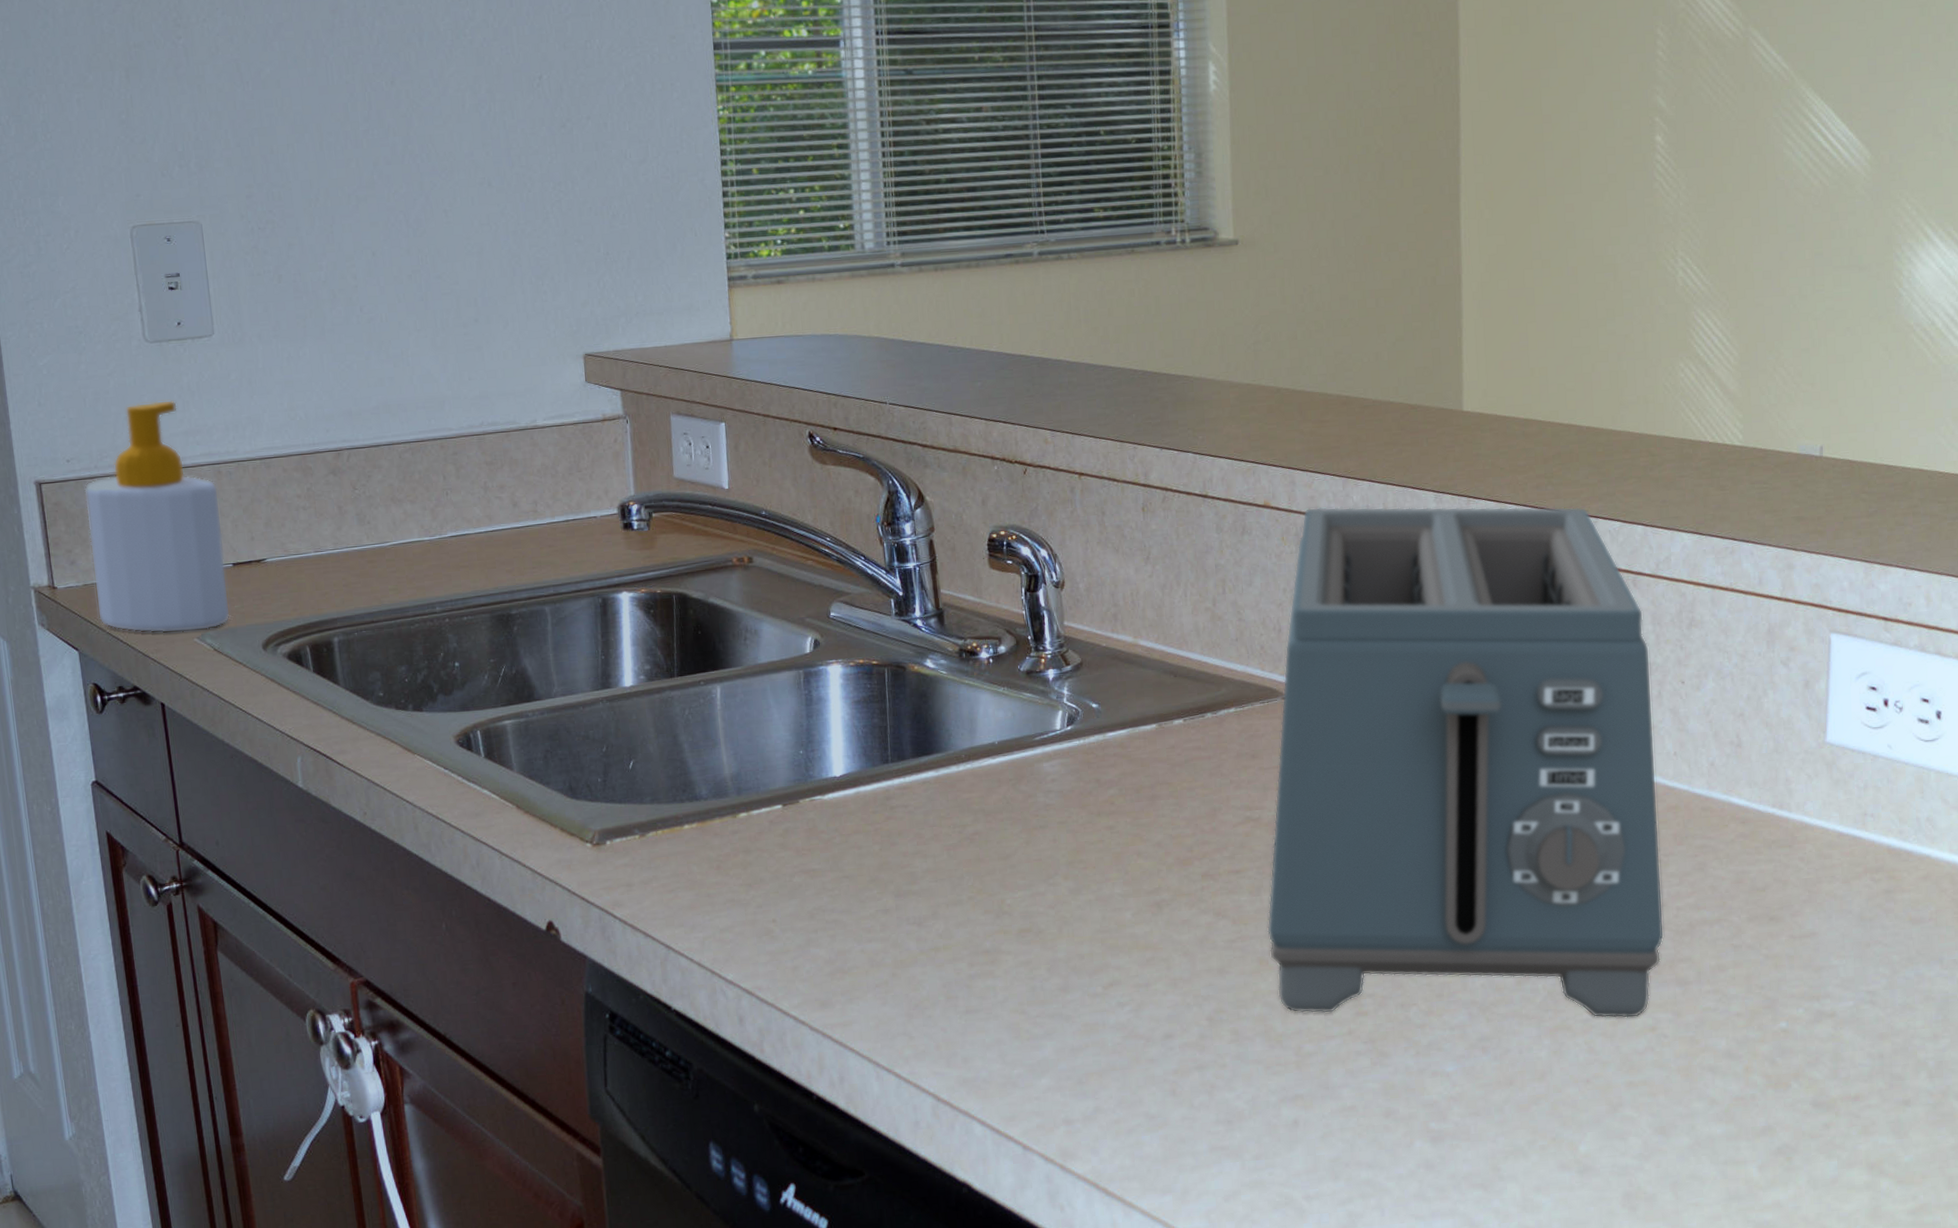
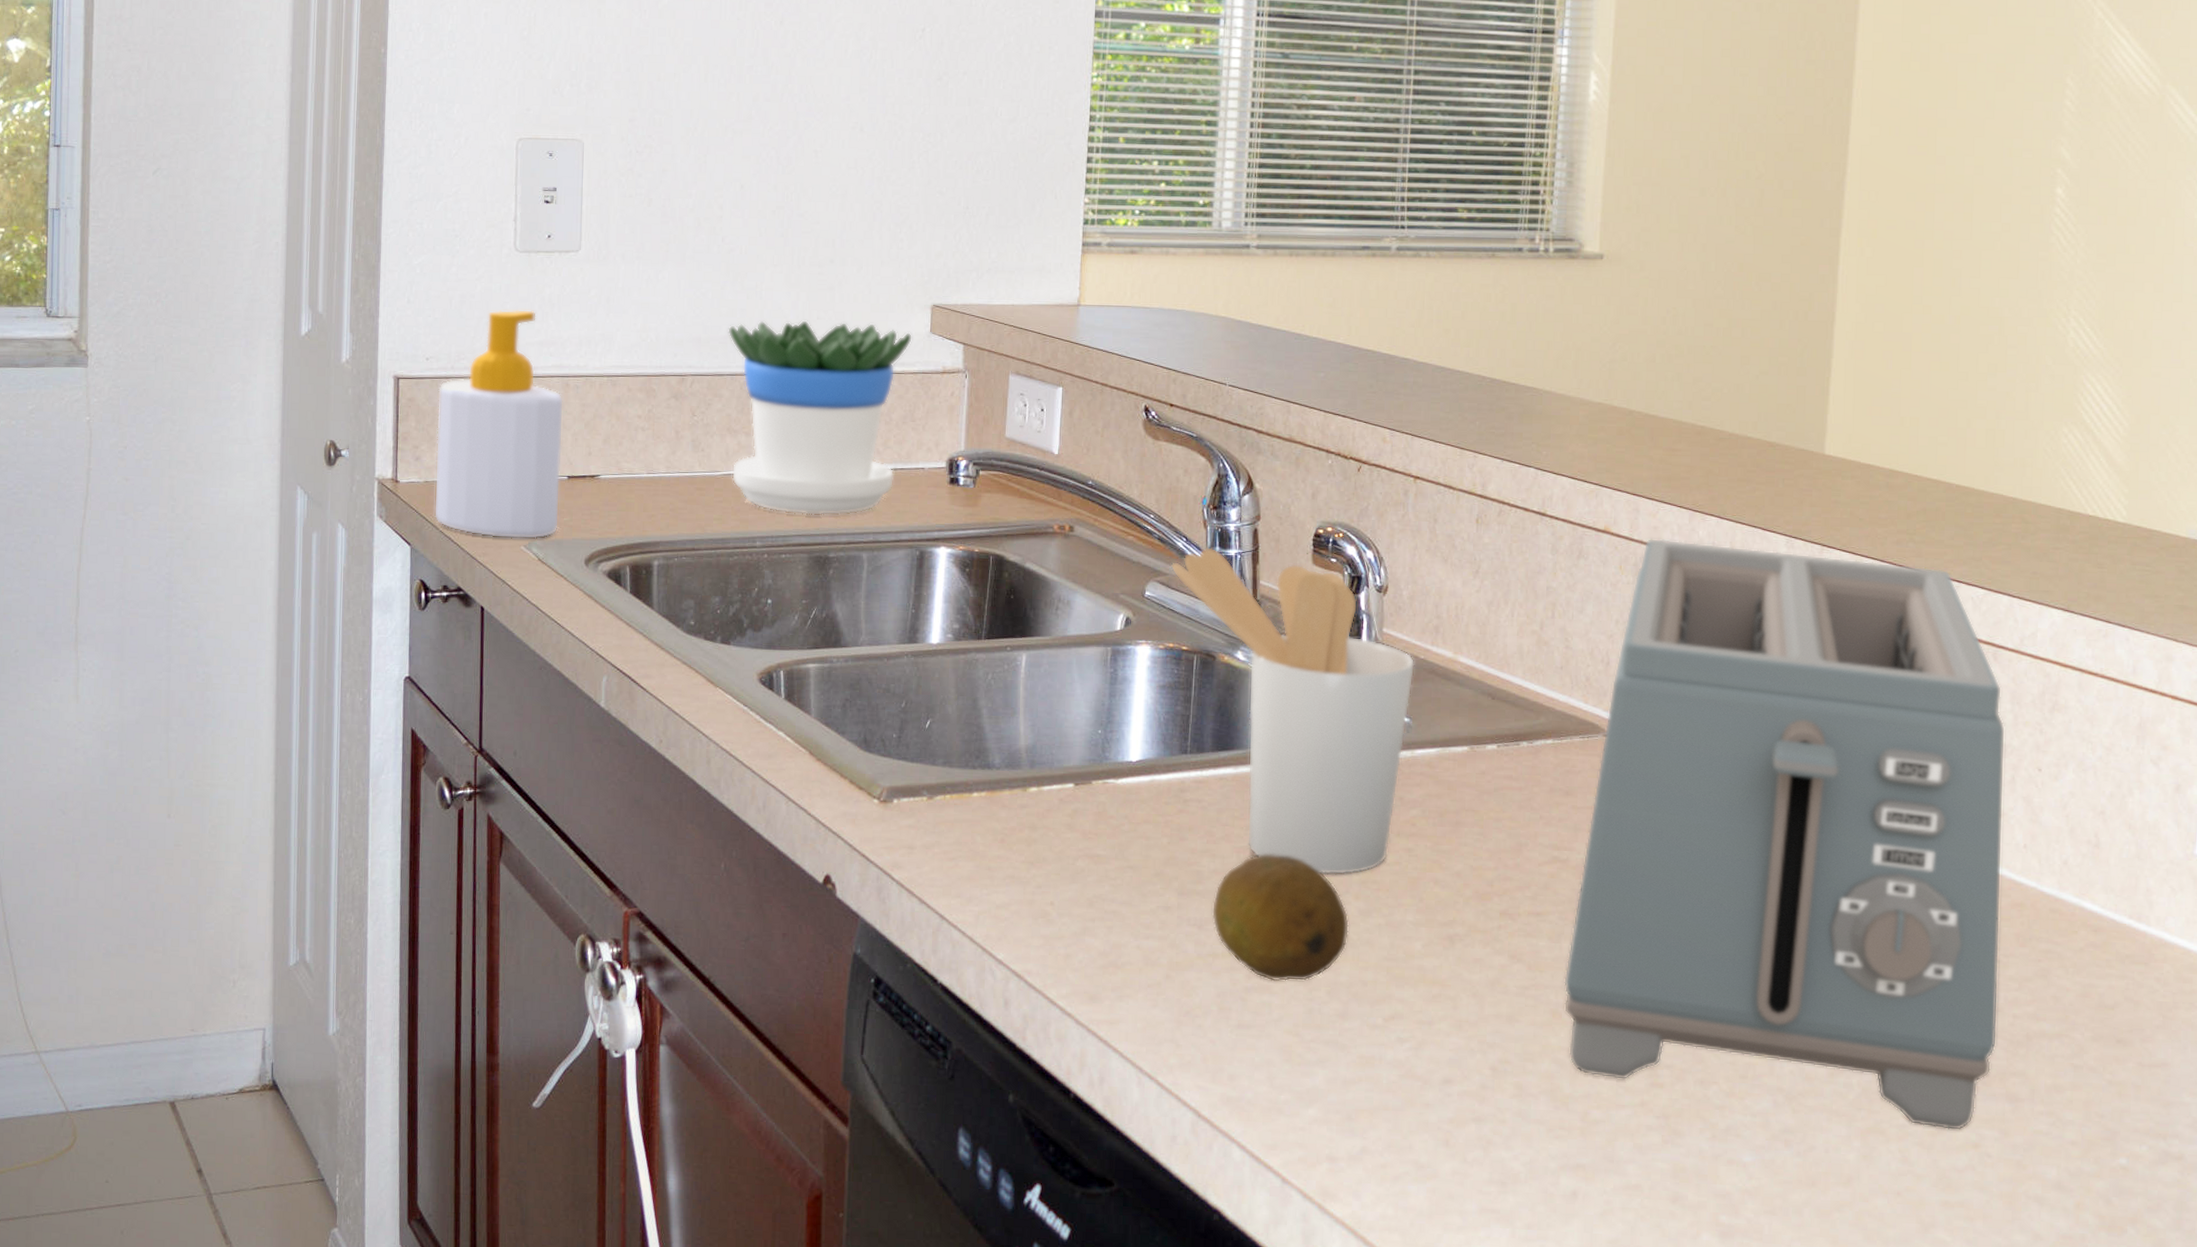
flowerpot: none [378,379,568,576] -> present [728,320,912,516]
utensil holder: none [853,563,1099,860] -> present [1171,547,1415,875]
fruit: none [928,847,1062,966] -> present [1211,854,1349,982]

